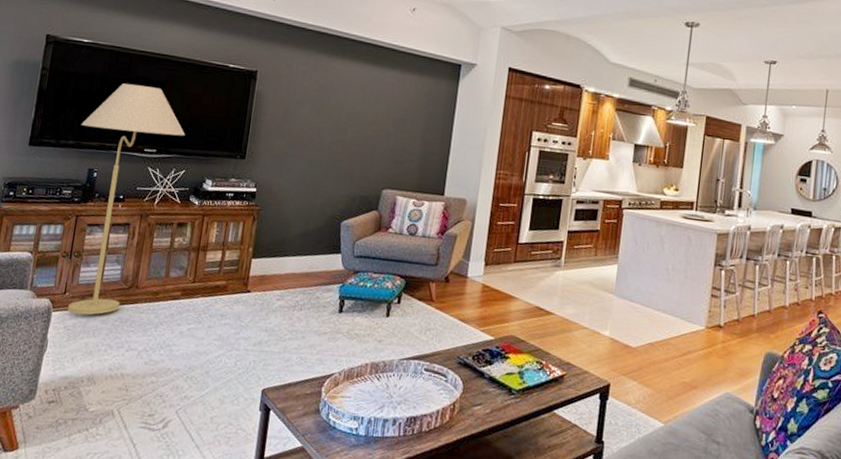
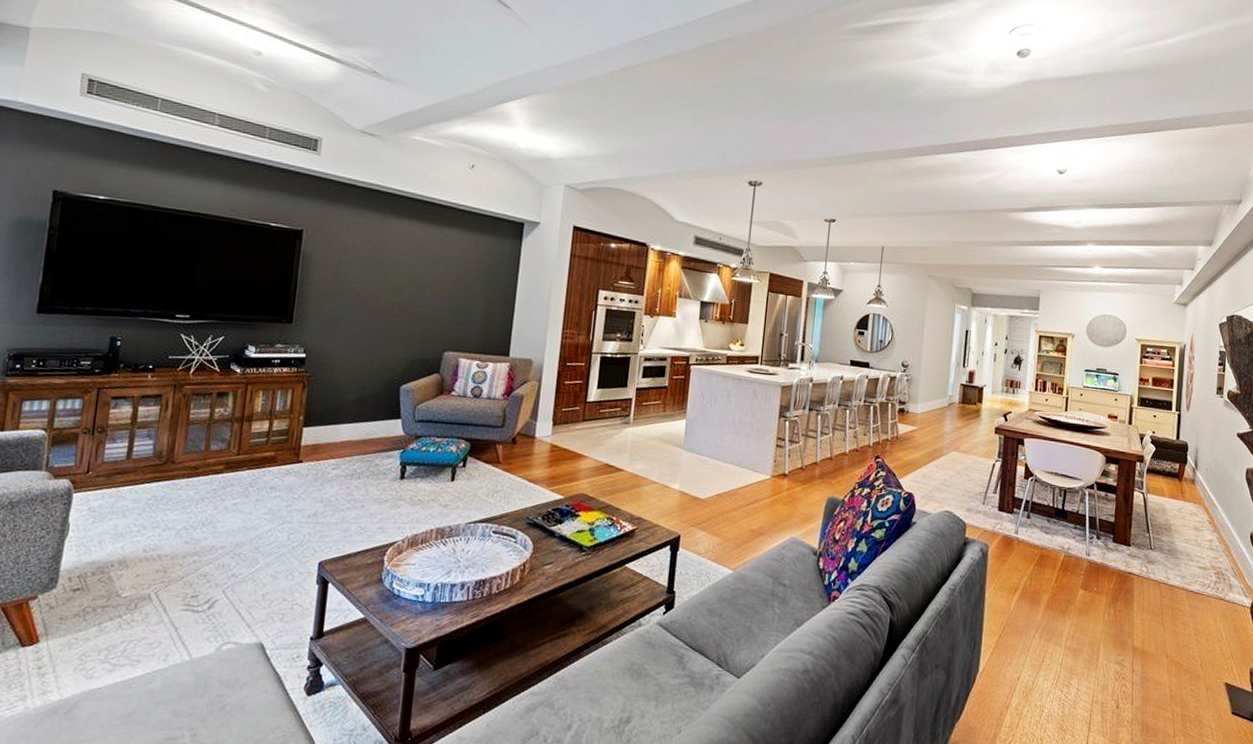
floor lamp: present [68,83,185,315] -> none [92,244,223,495]

